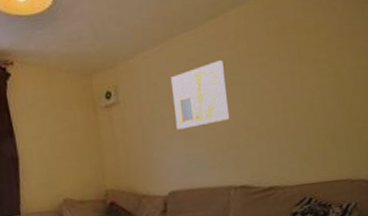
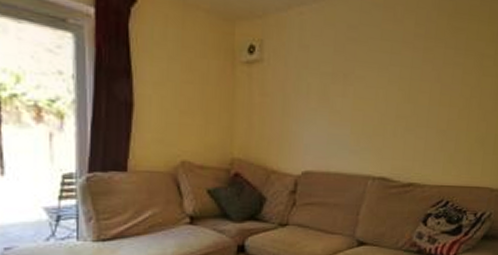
wall art: present [170,59,230,130] -> none [322,33,386,105]

